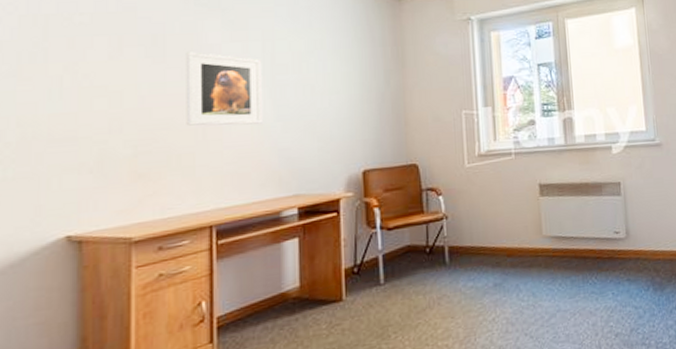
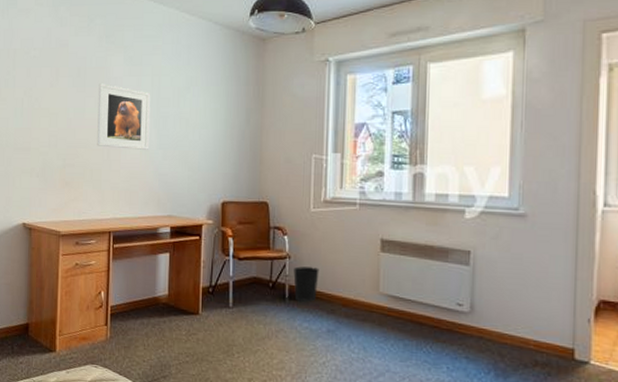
wastebasket: none [452,223,480,261] -> present [293,266,319,302]

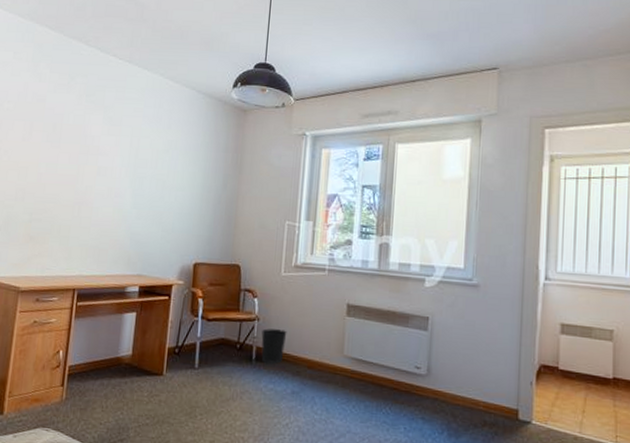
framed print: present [97,83,151,151] -> none [67,140,129,210]

